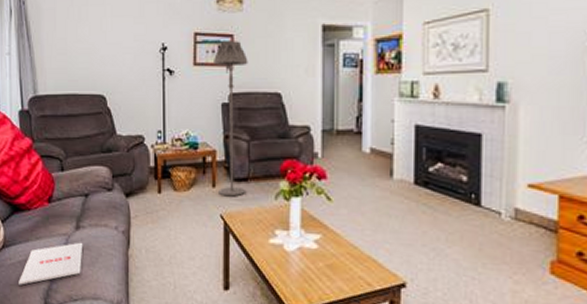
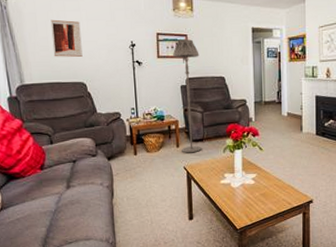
magazine: present [19,242,83,285] -> none [18,198,74,237]
wall art: none [71,16,104,63] -> present [50,19,83,57]

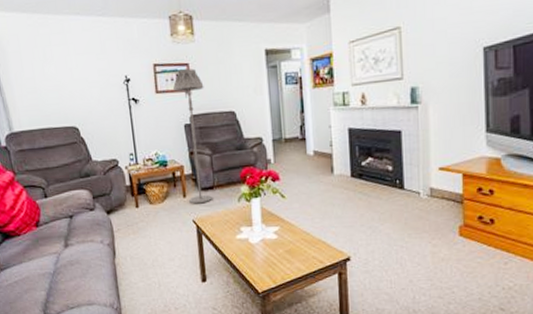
wall art: present [50,19,83,57] -> none [36,56,73,100]

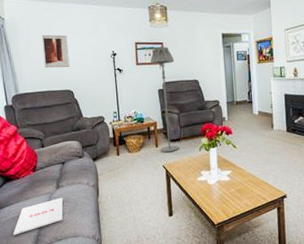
magazine: none [17,258,74,302] -> present [13,197,63,235]
wall art: none [36,56,73,100] -> present [41,34,70,68]

